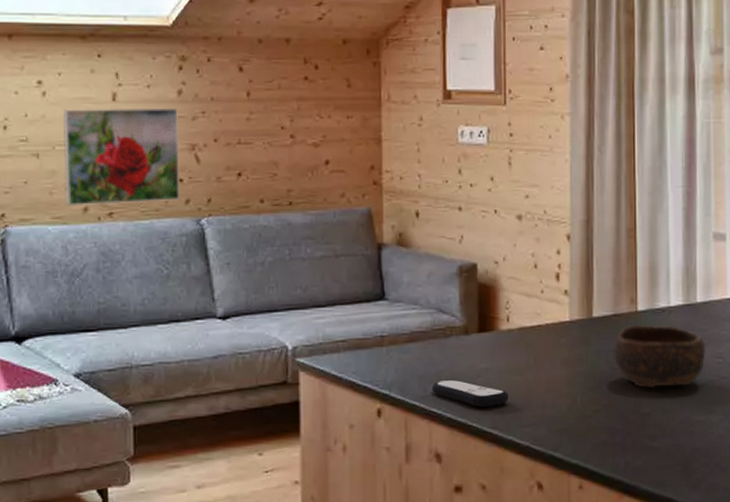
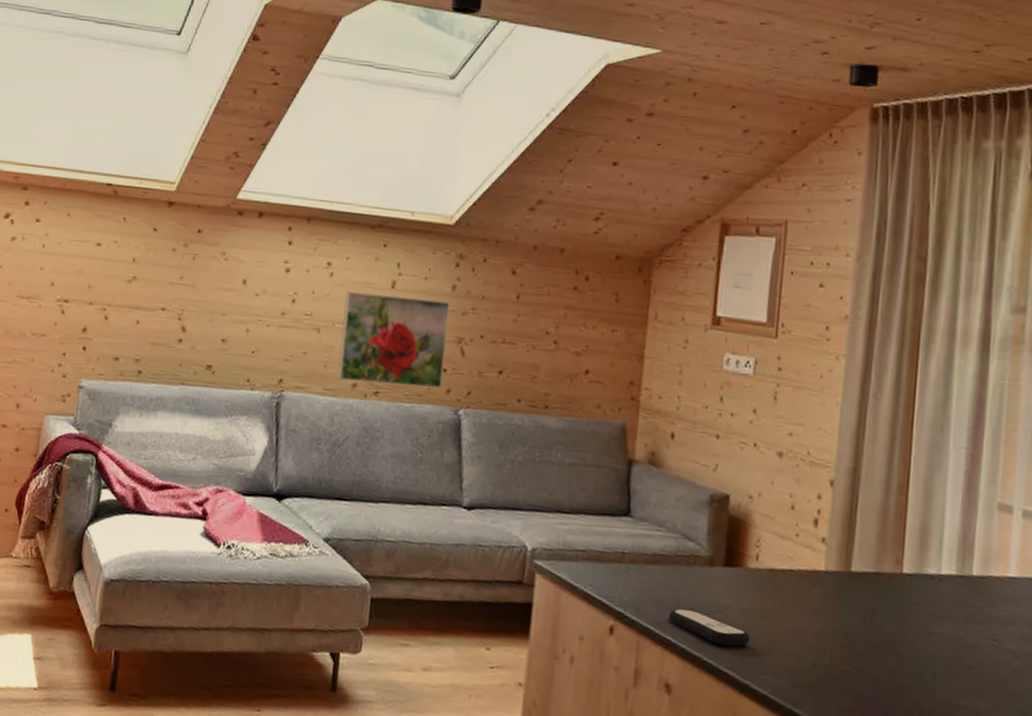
bowl: present [613,324,707,389] -> none [870,586,980,664]

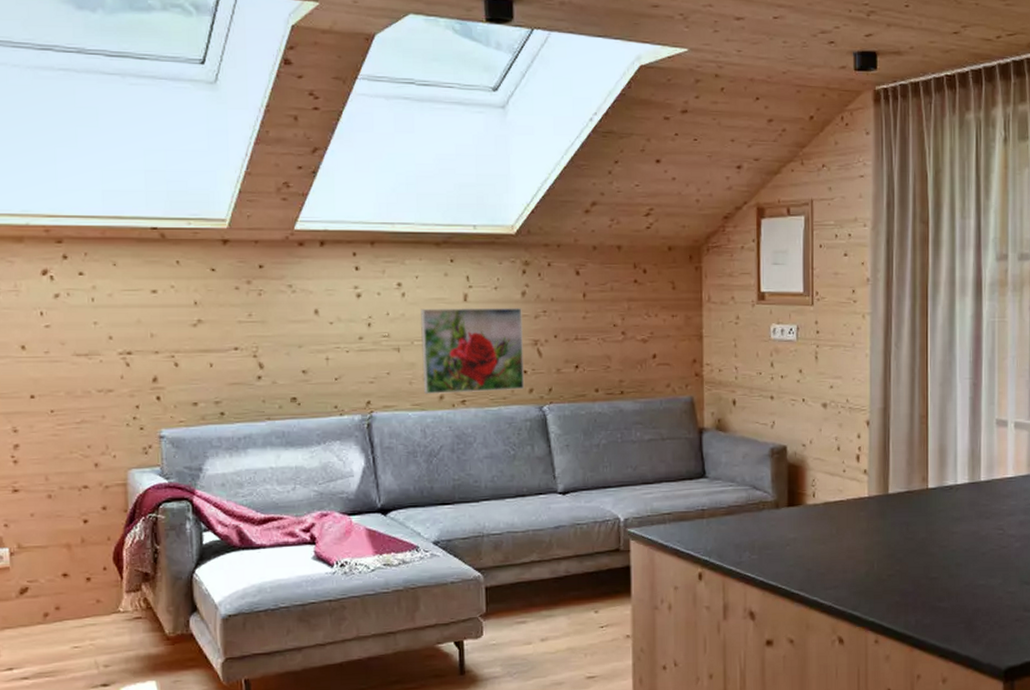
remote control: present [668,608,750,646] -> none [746,547,814,572]

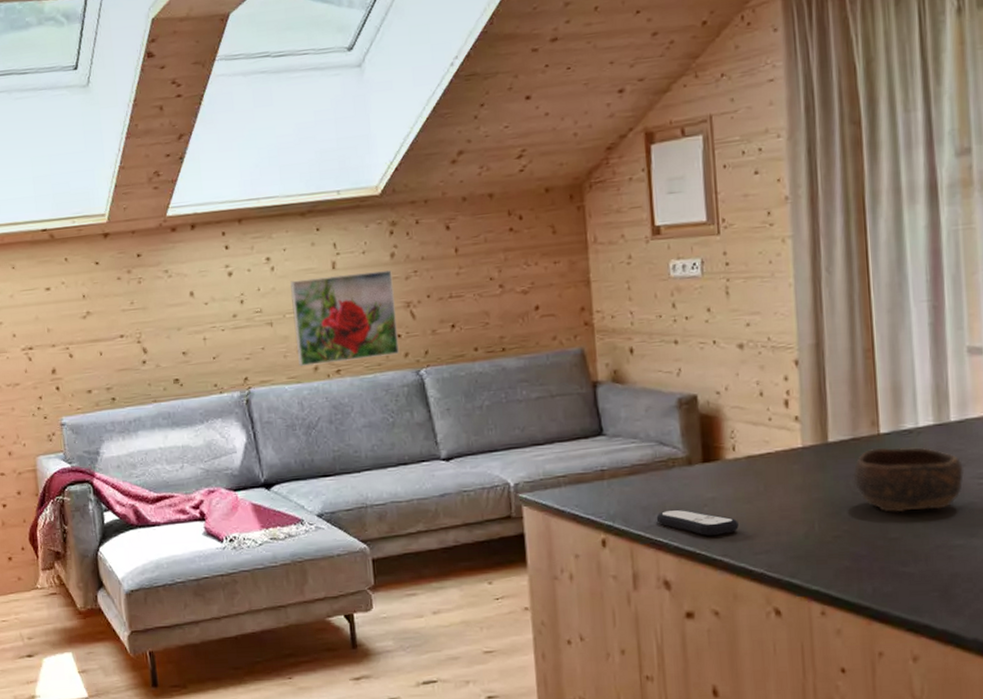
remote control: none [746,547,814,572] -> present [656,509,739,535]
bowl: none [906,500,989,556] -> present [853,447,965,513]

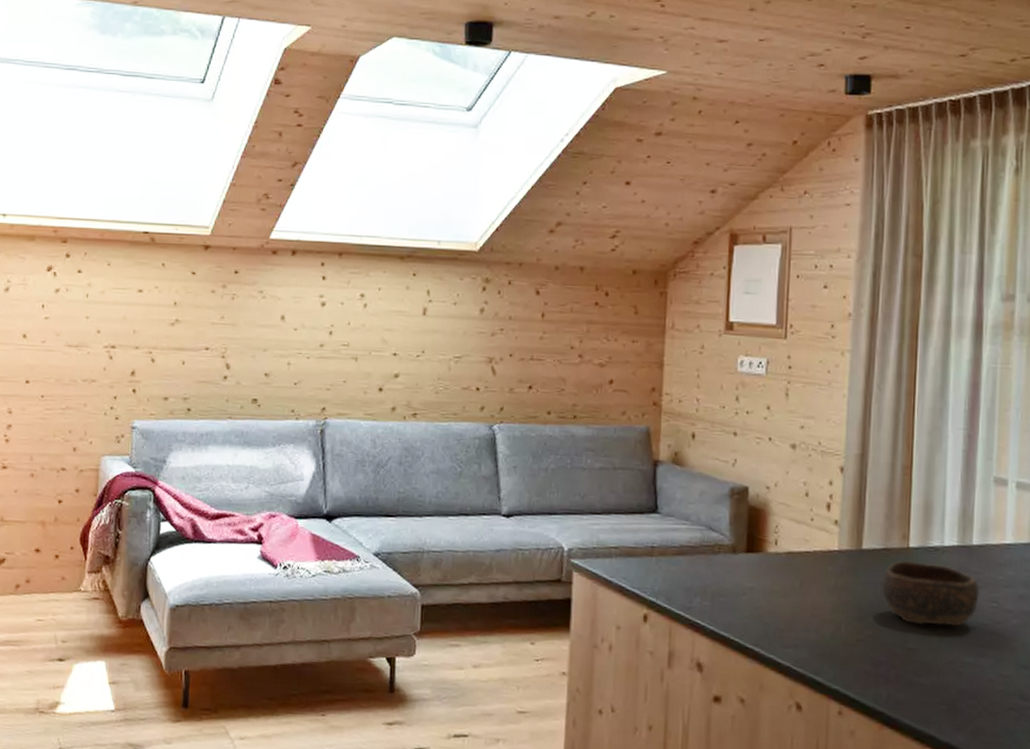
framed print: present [290,270,400,366] -> none [377,320,479,407]
remote control: present [656,509,739,535] -> none [697,594,772,624]

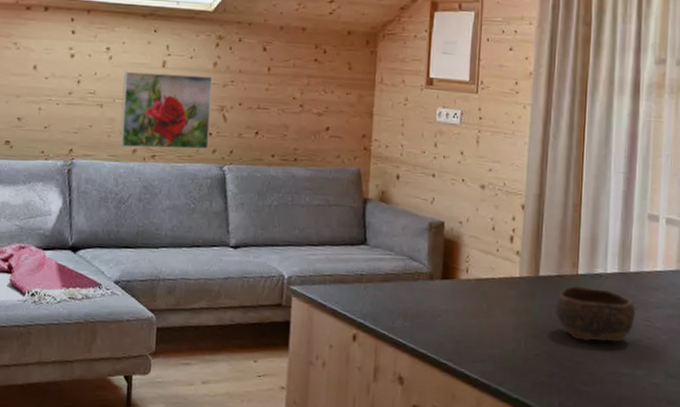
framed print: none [377,320,479,407] -> present [120,71,213,150]

